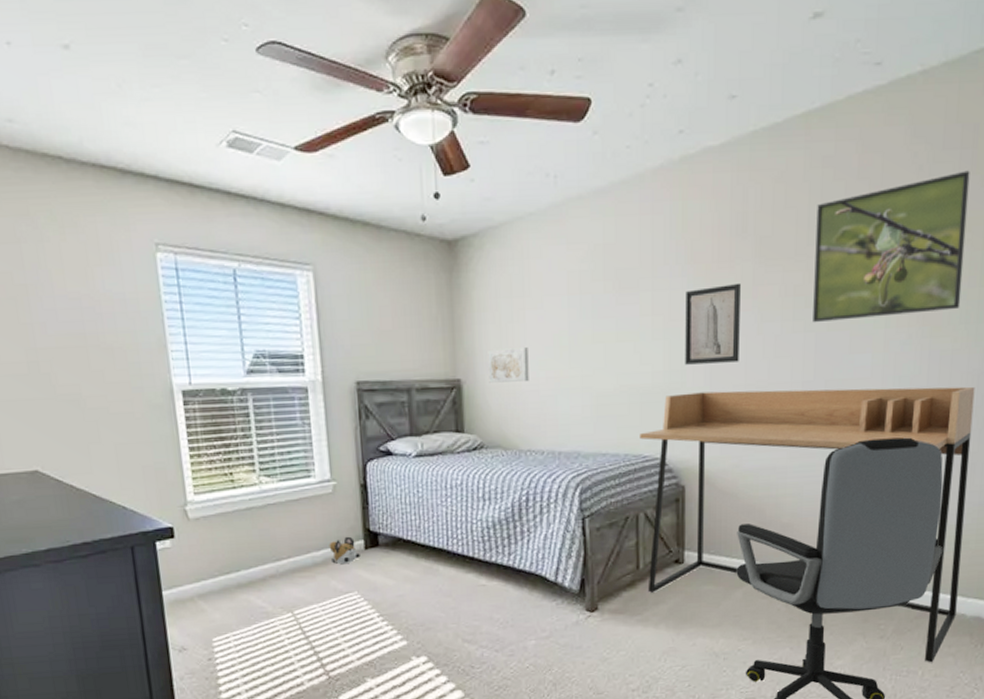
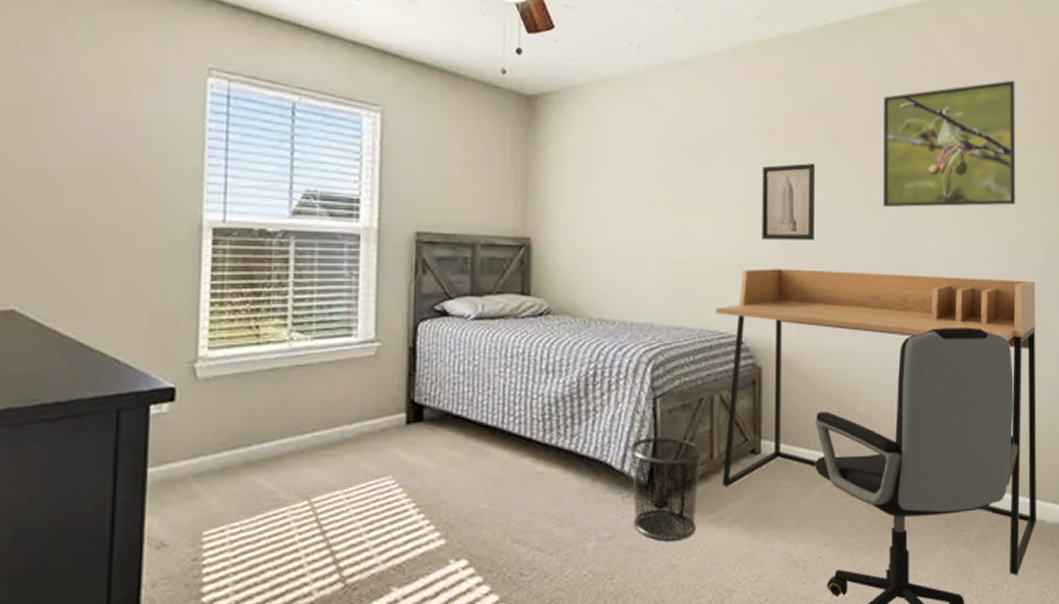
plush toy: present [329,536,361,564] -> none [364,408,400,441]
wall art: present [488,347,529,383] -> none [560,209,604,246]
waste bin: none [562,551,629,639] -> present [629,437,703,541]

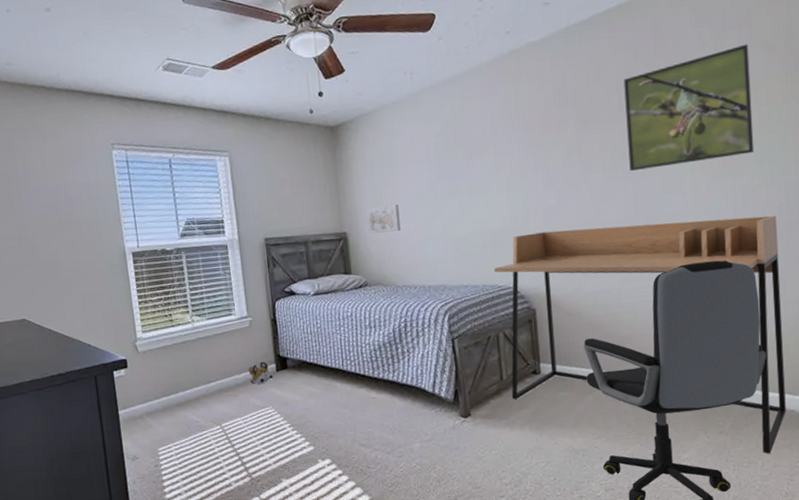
plush toy: none [364,408,400,441] -> present [248,361,273,384]
wall art: none [560,209,604,246] -> present [366,204,401,234]
waste bin: present [629,437,703,541] -> none [437,366,494,441]
wall art: present [762,162,815,240] -> none [522,143,571,211]

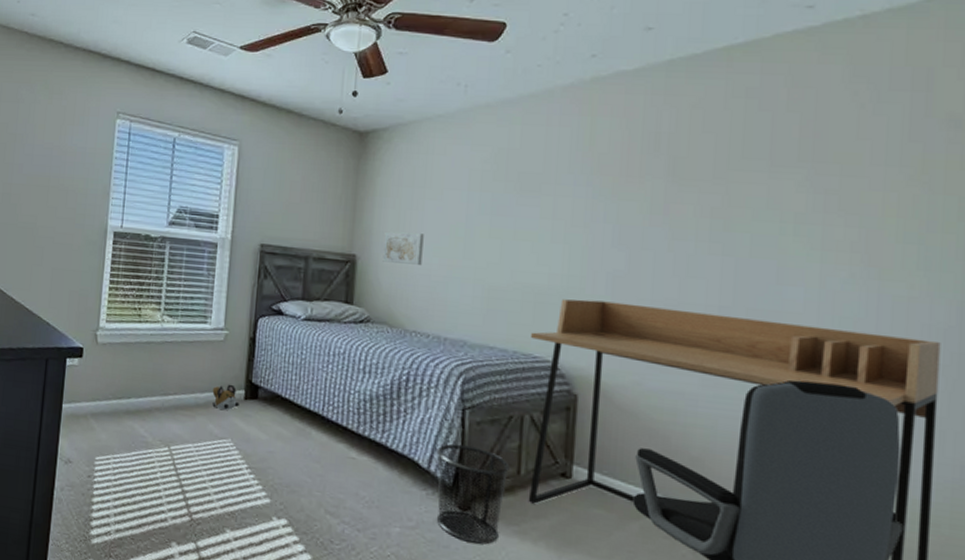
waste bin: none [437,366,494,441] -> present [436,443,510,545]
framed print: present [623,44,755,172] -> none [732,113,924,254]

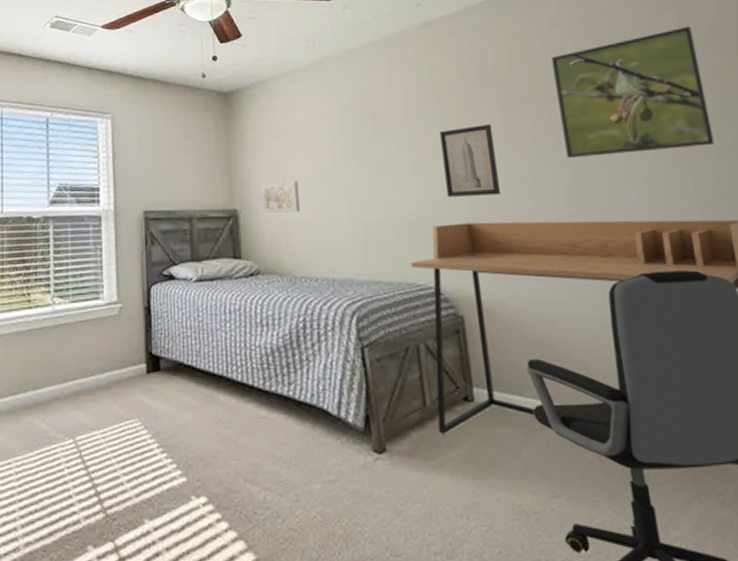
plush toy: present [212,384,239,410] -> none [113,359,142,388]
waste bin: present [436,443,510,545] -> none [343,384,418,486]
wall art: none [585,198,651,276] -> present [439,123,501,197]
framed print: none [732,113,924,254] -> present [551,26,715,159]

